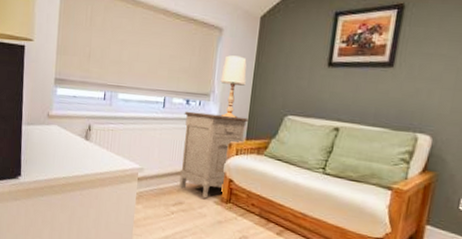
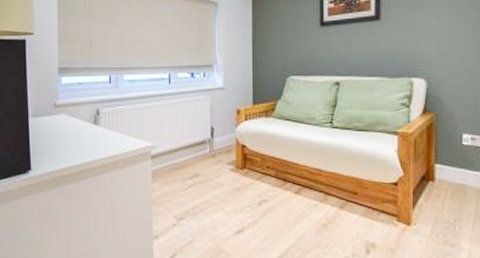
nightstand: present [179,111,248,199] -> none [190,83,253,167]
table lamp: present [220,55,247,118] -> none [221,26,246,85]

